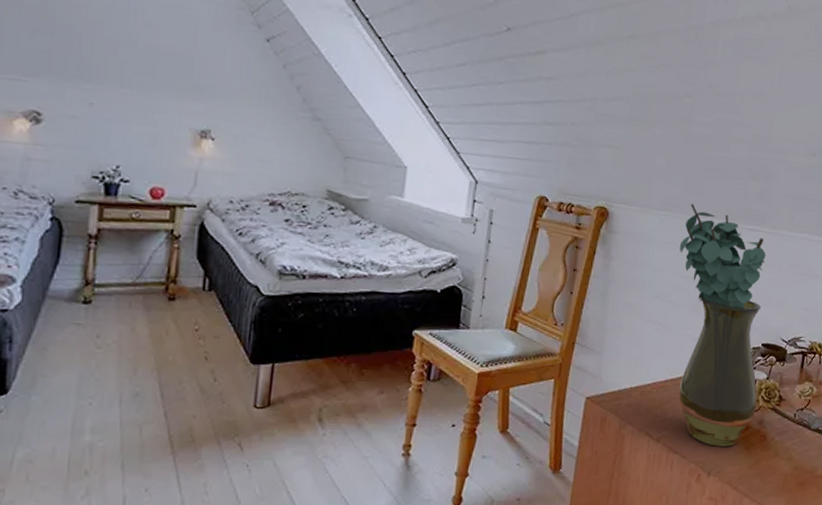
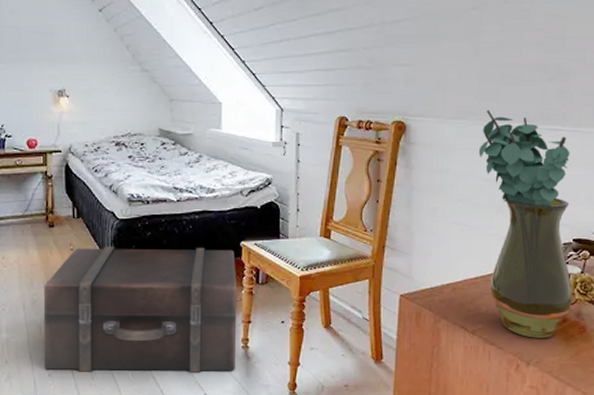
suitcase: none [141,327,405,486] -> present [43,246,237,373]

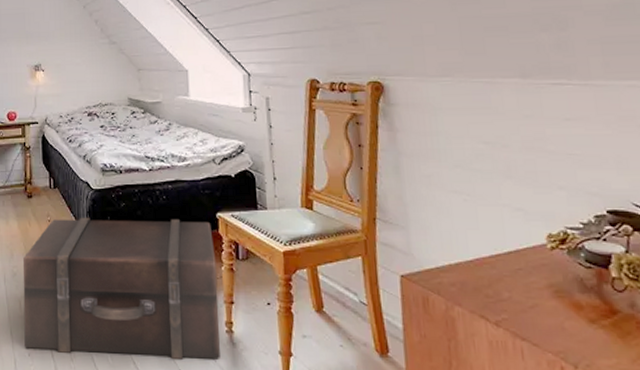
vase: present [479,110,573,338] -> none [471,65,621,335]

